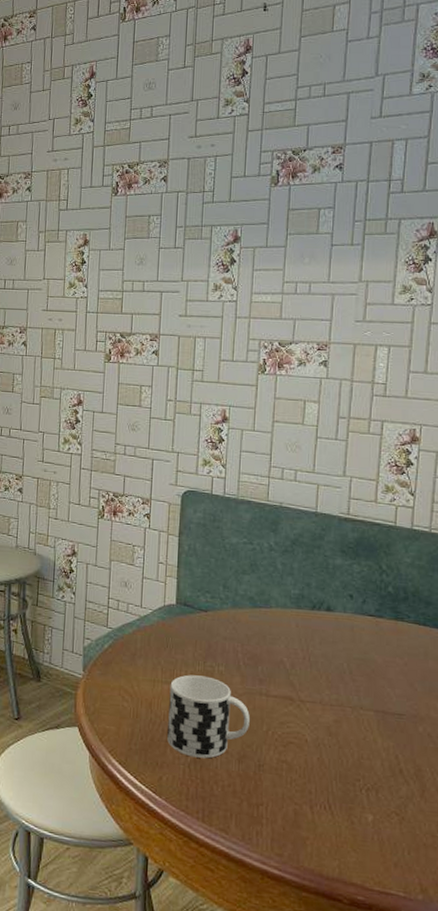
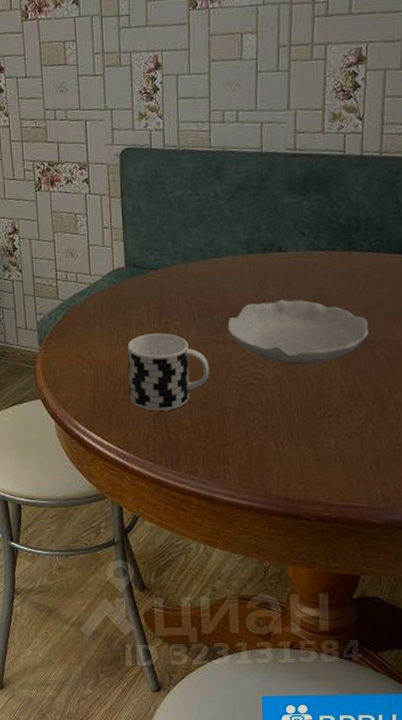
bowl: none [271,659,412,731] -> present [227,299,368,365]

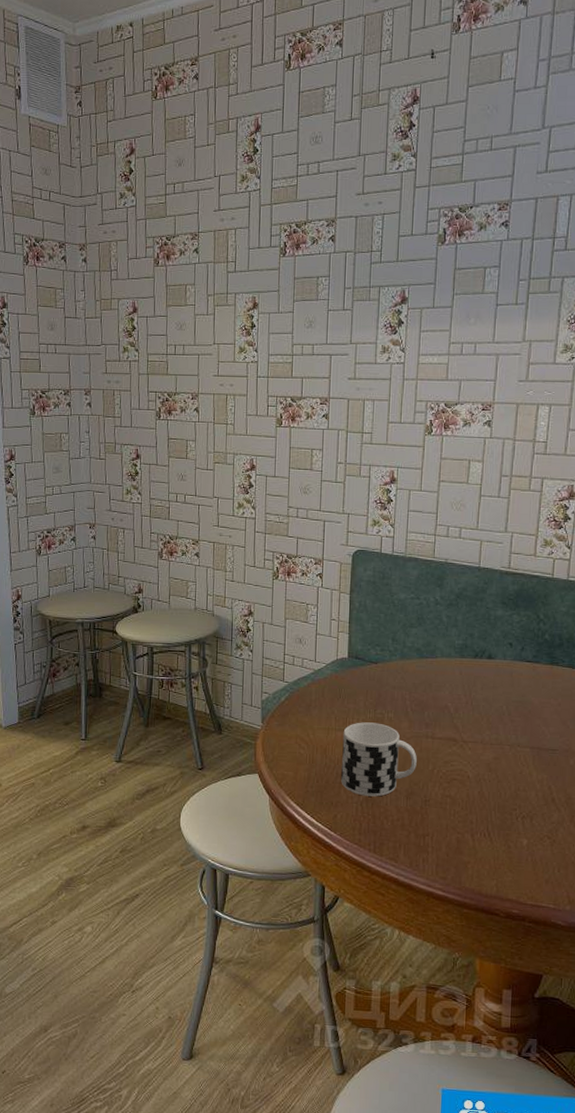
bowl: present [227,299,368,365] -> none [436,703,565,766]

